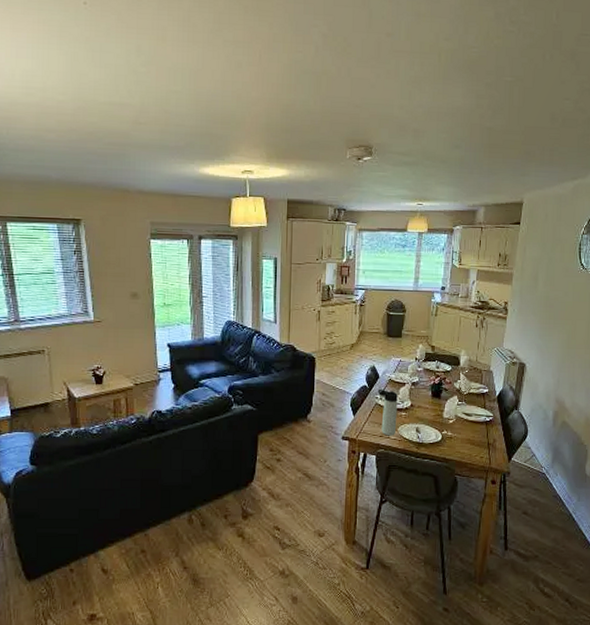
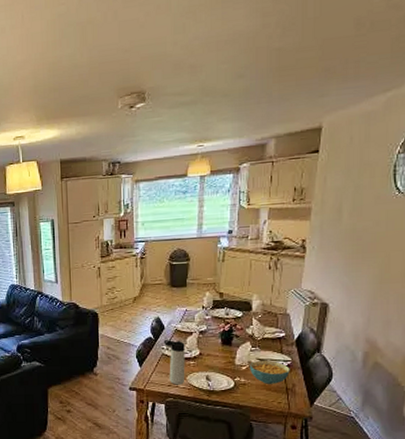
cereal bowl: none [456,414,492,439] -> present [250,360,290,384]

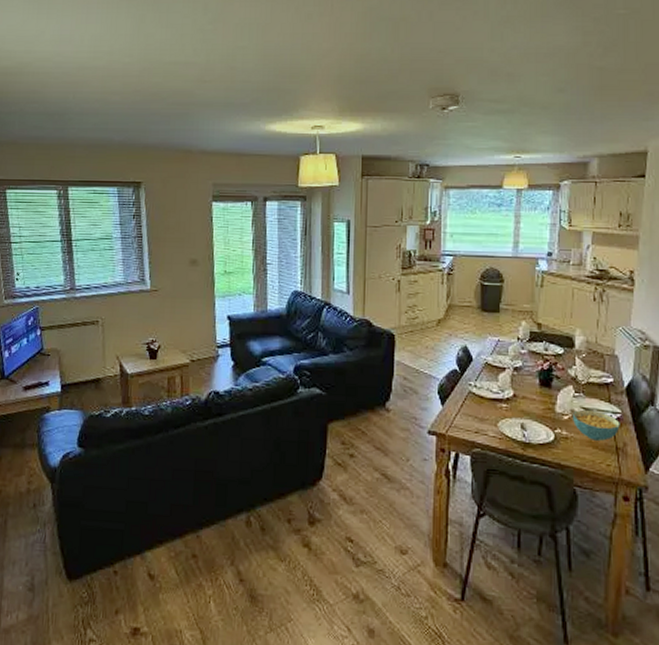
thermos bottle: present [163,340,185,385] -> none [471,375,496,433]

